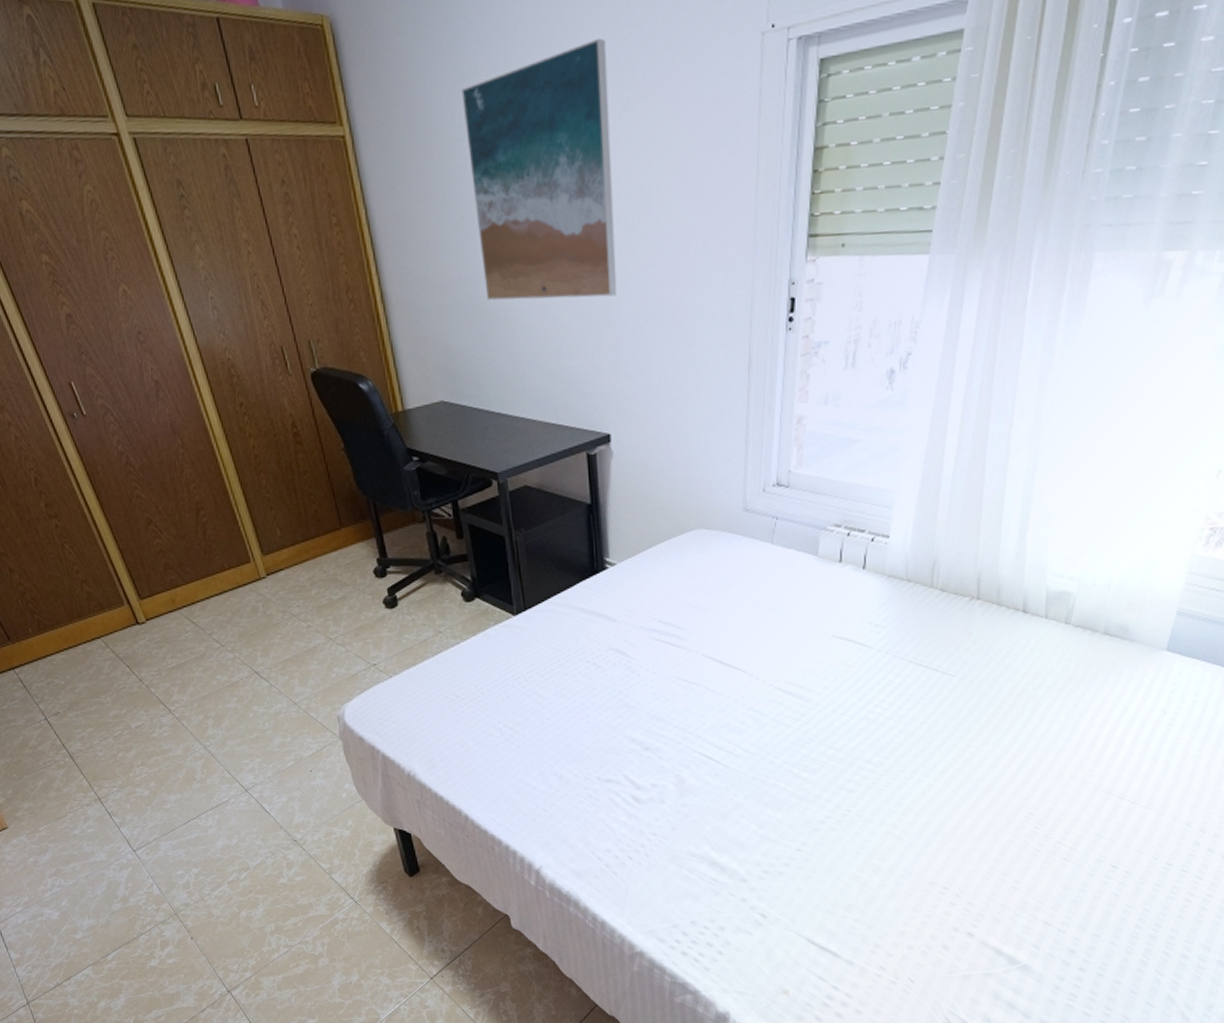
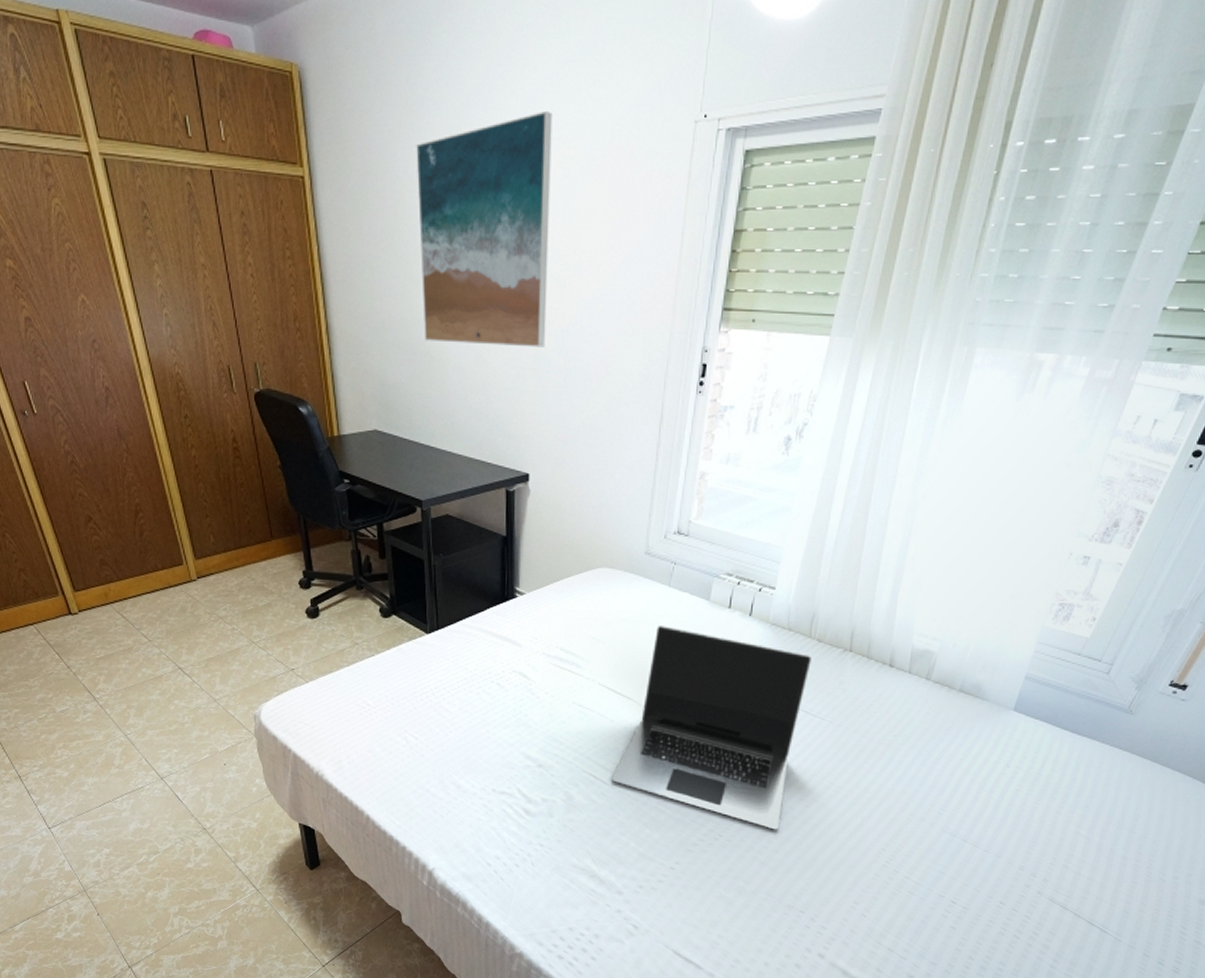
laptop: none [725,587,935,801] -> present [612,626,812,830]

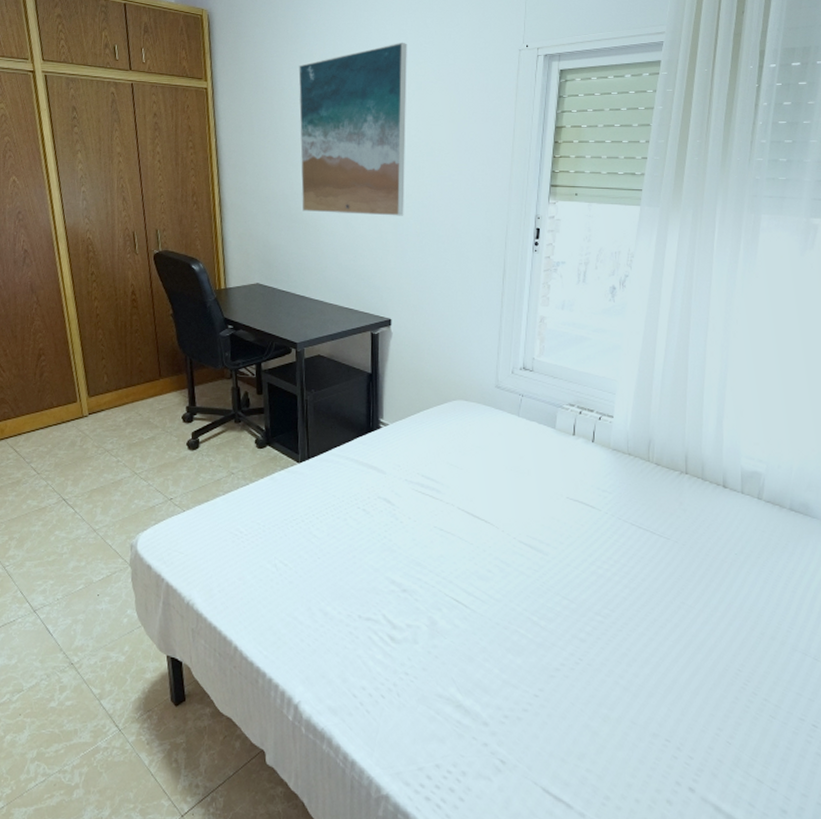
laptop: present [612,626,812,830] -> none [473,452,652,653]

